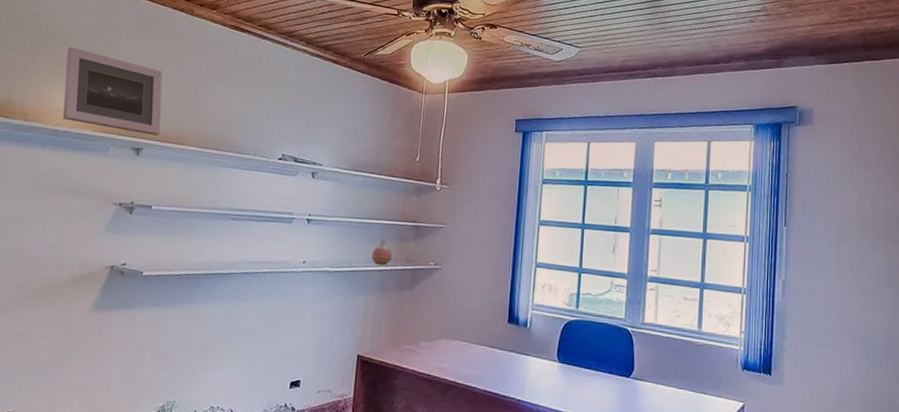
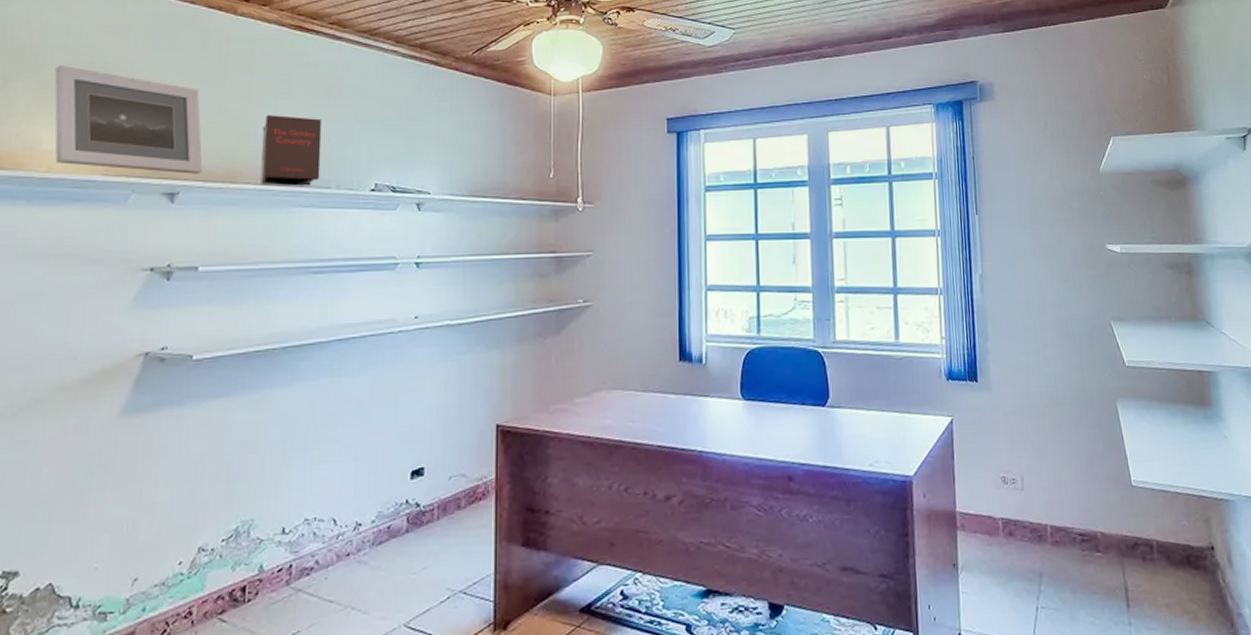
books: none [200,94,248,152] -> present [260,115,322,187]
vase: present [371,238,392,266] -> none [503,276,529,310]

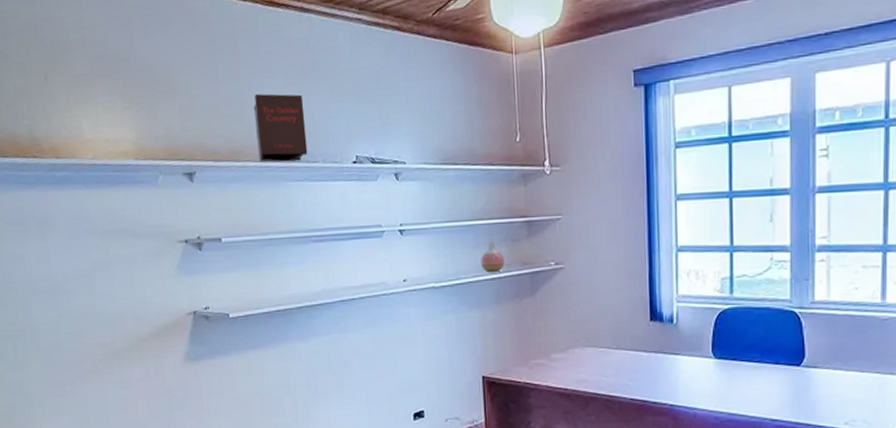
picture frame: present [54,64,203,174] -> none [80,59,211,155]
vase: none [503,276,529,310] -> present [480,241,505,273]

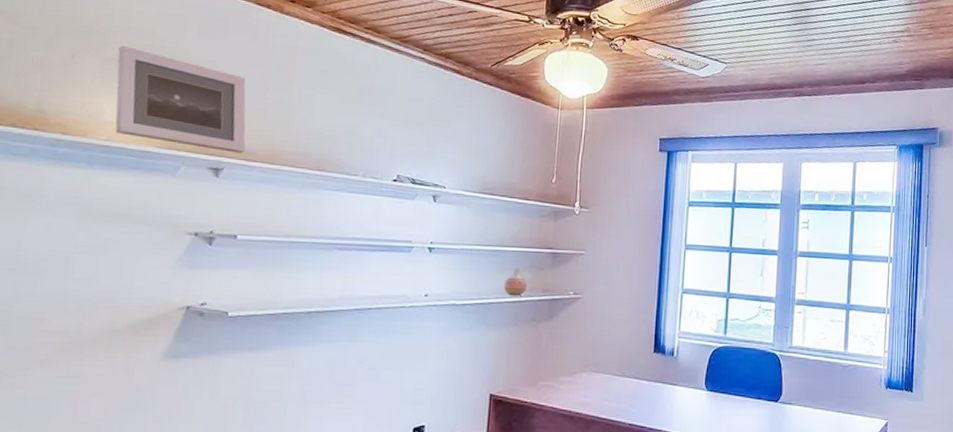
picture frame: none [80,59,211,155] -> present [115,45,246,153]
books: present [254,93,308,163] -> none [296,106,354,172]

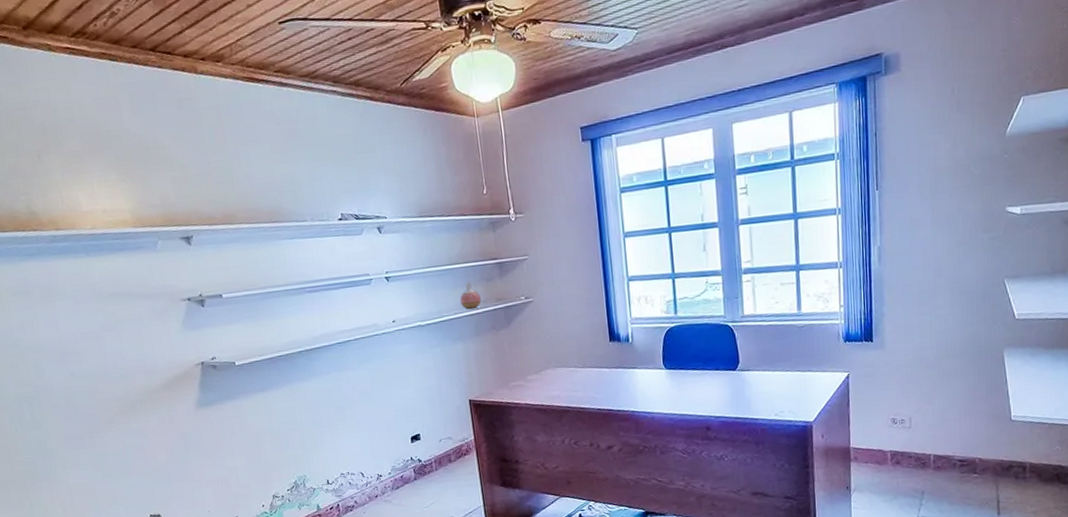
picture frame: present [115,45,246,153] -> none [72,137,206,221]

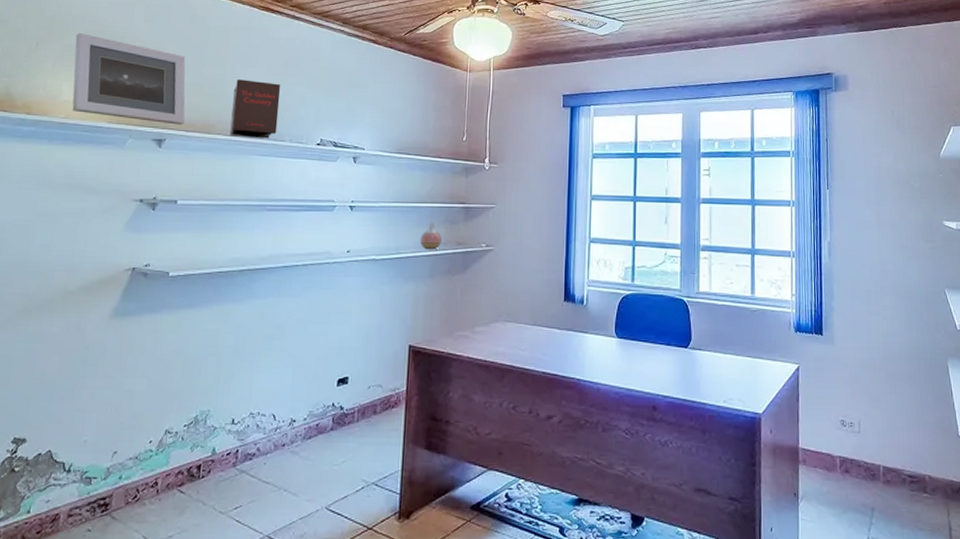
picture frame: none [72,137,206,221] -> present [72,32,186,125]
books: none [242,161,297,224] -> present [229,79,281,139]

